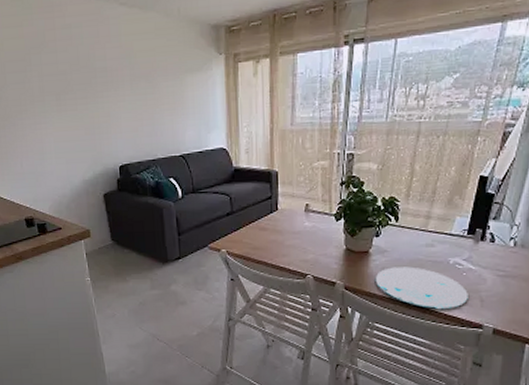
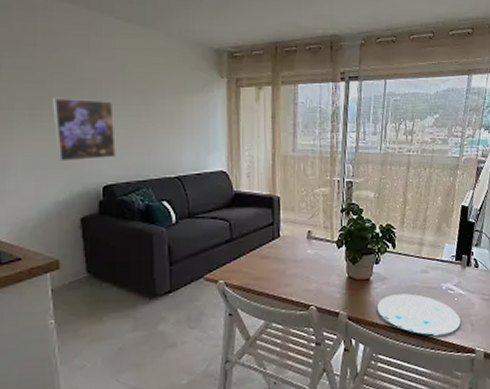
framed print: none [73,87,128,146] -> present [53,99,116,162]

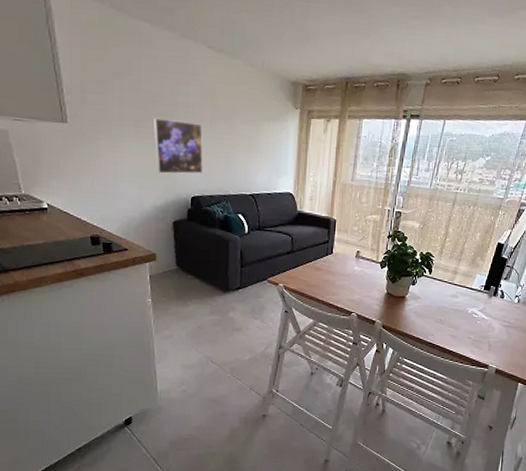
plate: present [377,293,461,336] -> none [409,312,480,350]

